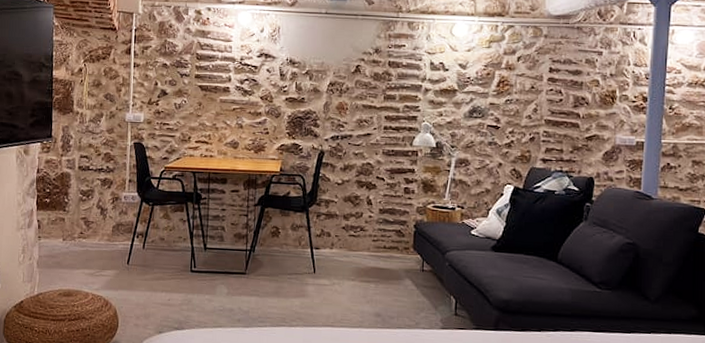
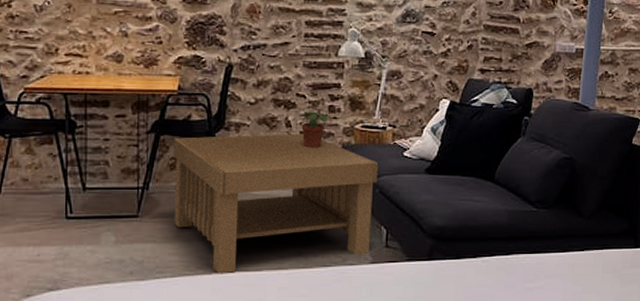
coffee table: none [274,210,448,328] -> present [172,133,379,274]
potted plant: none [378,192,404,224] -> present [299,111,329,148]

